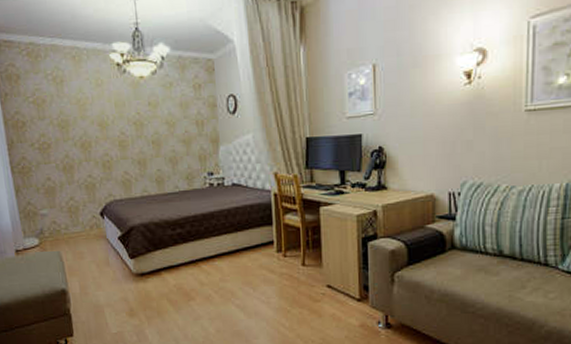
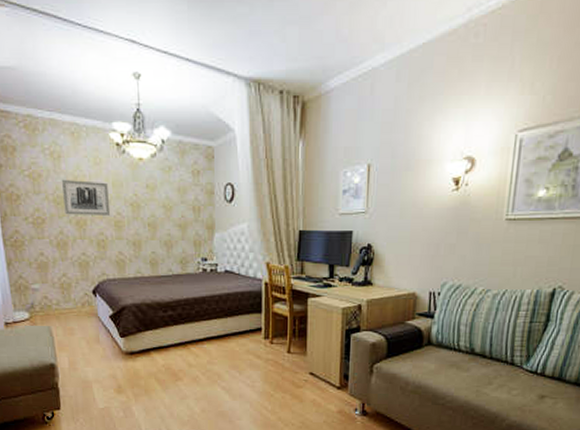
wall art: none [66,103,115,139] -> present [62,180,111,216]

